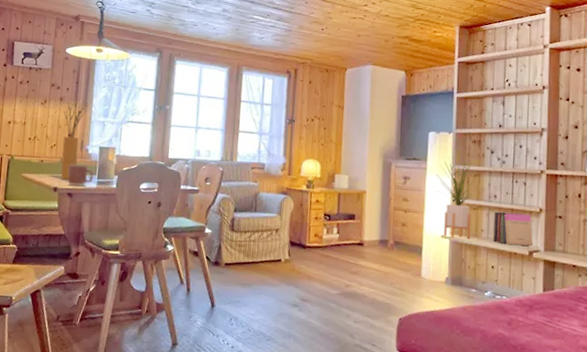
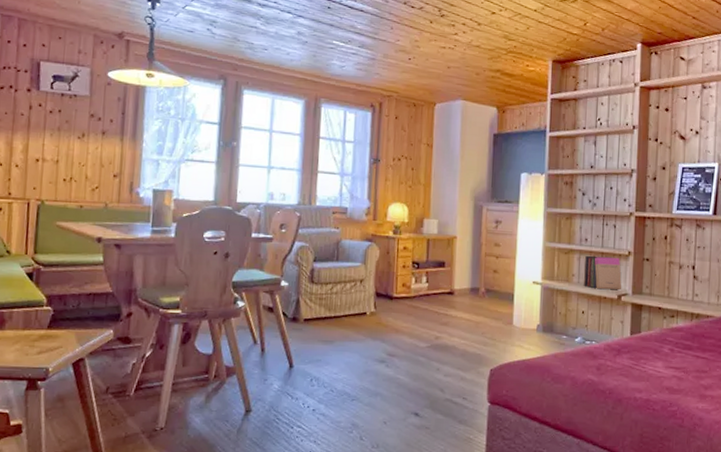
vase: present [60,101,89,181] -> none [105,136,138,229]
mug: present [67,164,94,186] -> none [114,210,147,236]
house plant: present [436,154,482,239] -> none [528,197,574,285]

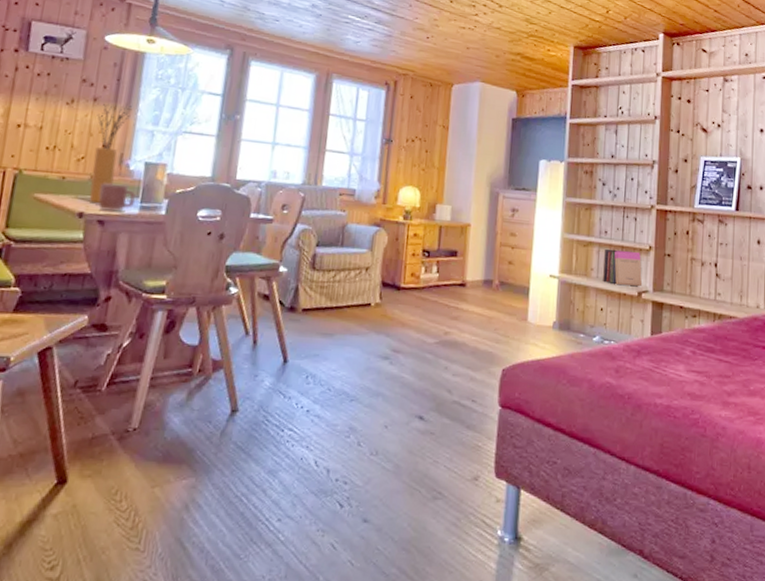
vase: none [105,136,138,229] -> present [89,104,133,204]
mug: none [114,210,147,236] -> present [98,183,136,212]

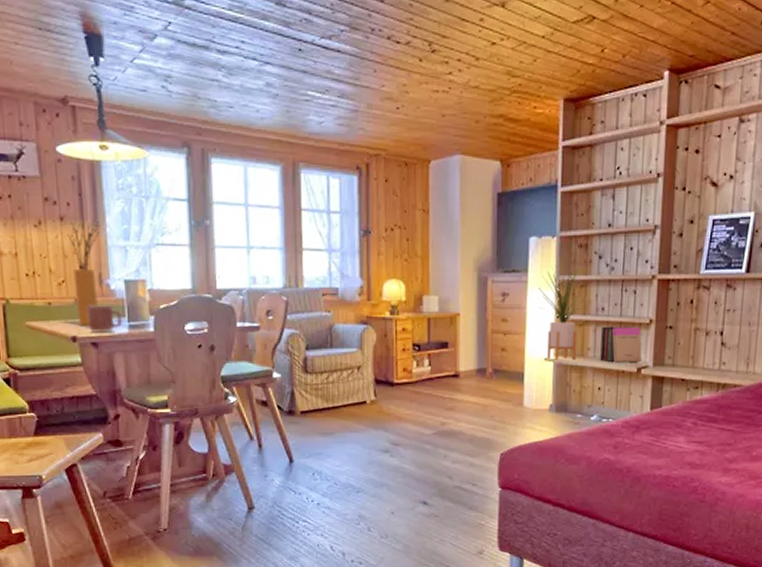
house plant: none [546,186,593,279] -> present [538,262,589,360]

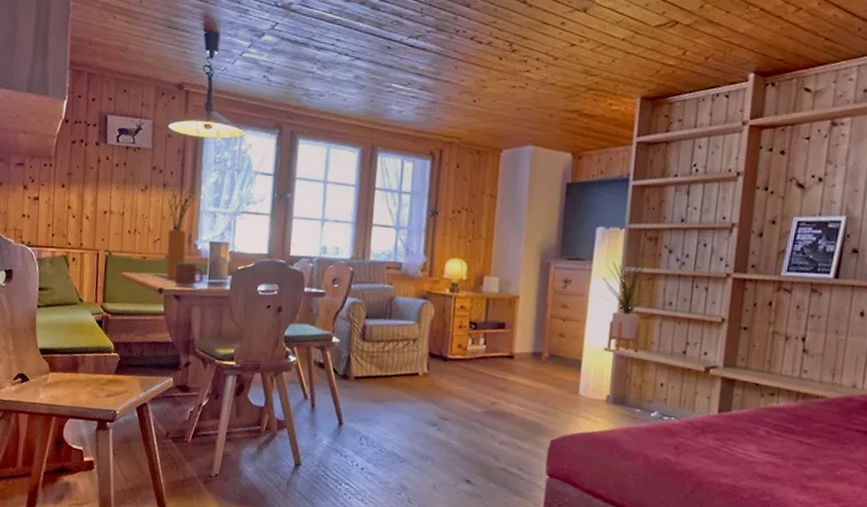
books: present [599,326,642,363] -> none [663,321,712,362]

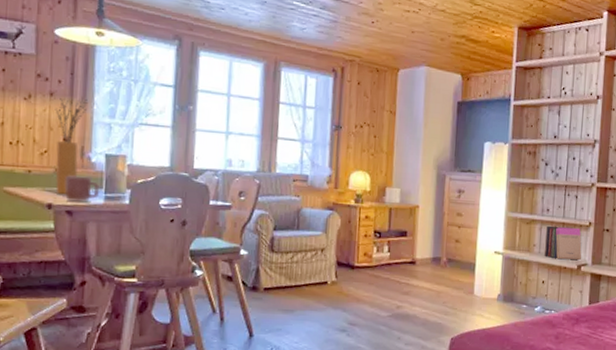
house plant: present [601,254,656,353] -> none [490,166,536,255]
books: none [663,321,712,362] -> present [543,225,582,261]

